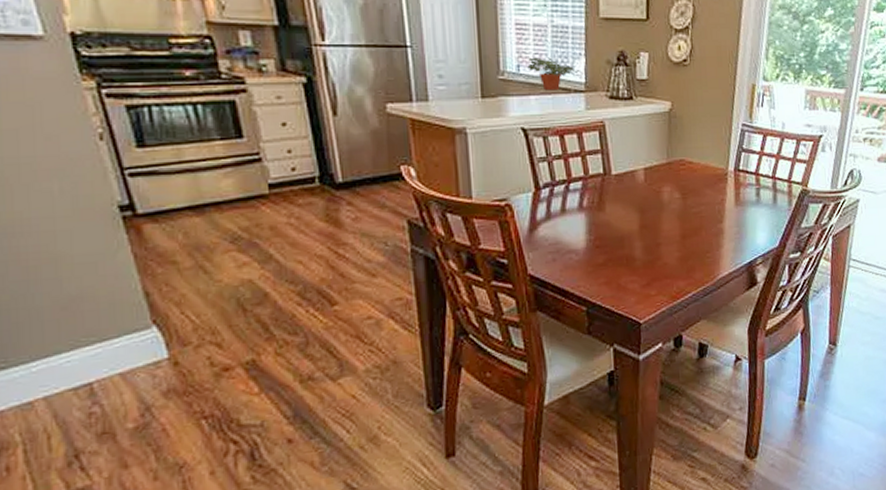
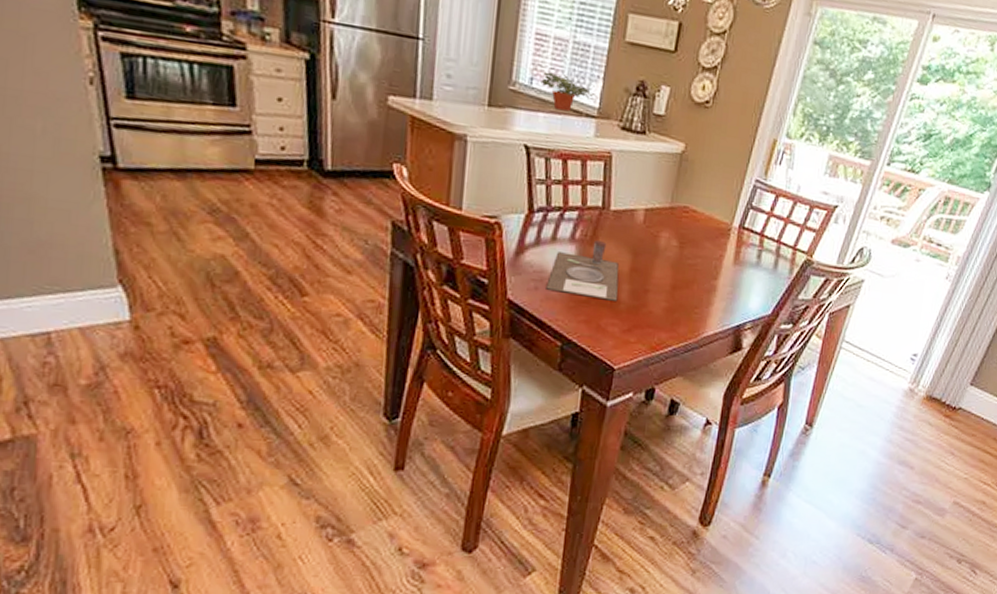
place setting: none [563,205,633,260] -> present [546,240,619,301]

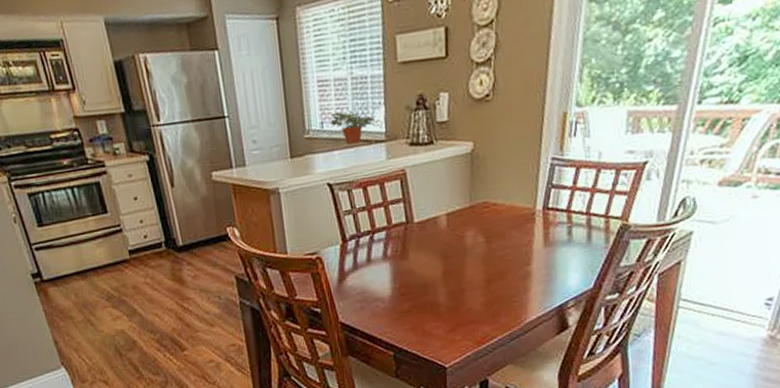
place setting: present [546,240,619,301] -> none [370,253,437,307]

